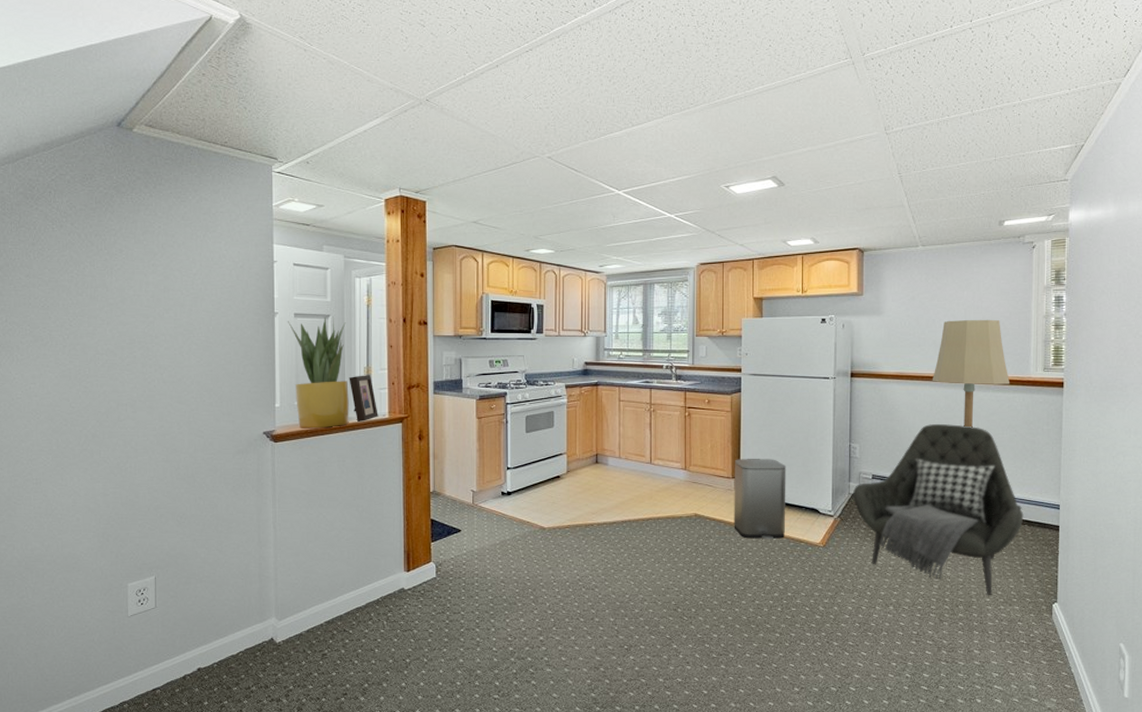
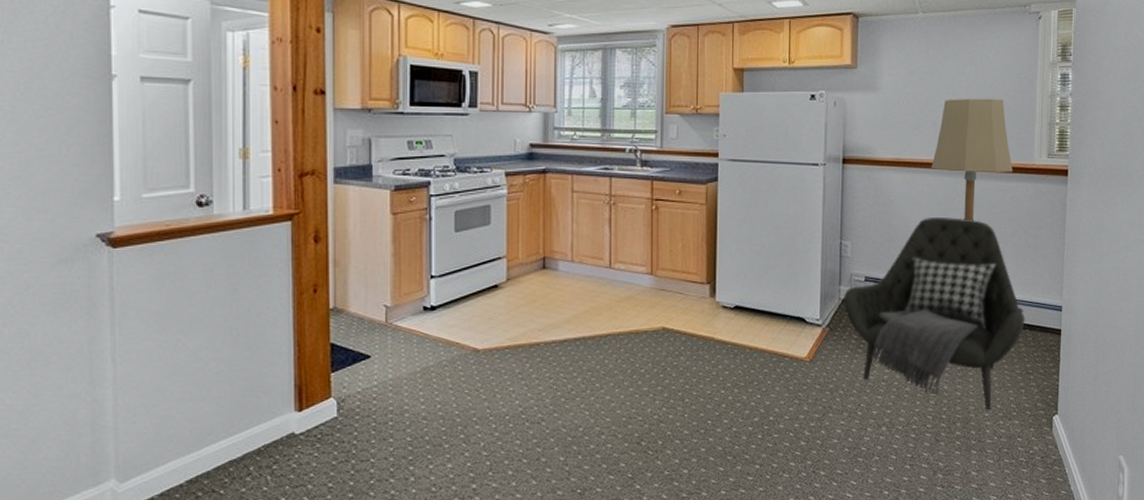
planter: present [288,316,349,430] -> none [131,81,219,231]
picture frame: present [349,375,378,423] -> none [218,159,259,221]
pedal bin: present [734,459,786,540] -> none [708,260,769,356]

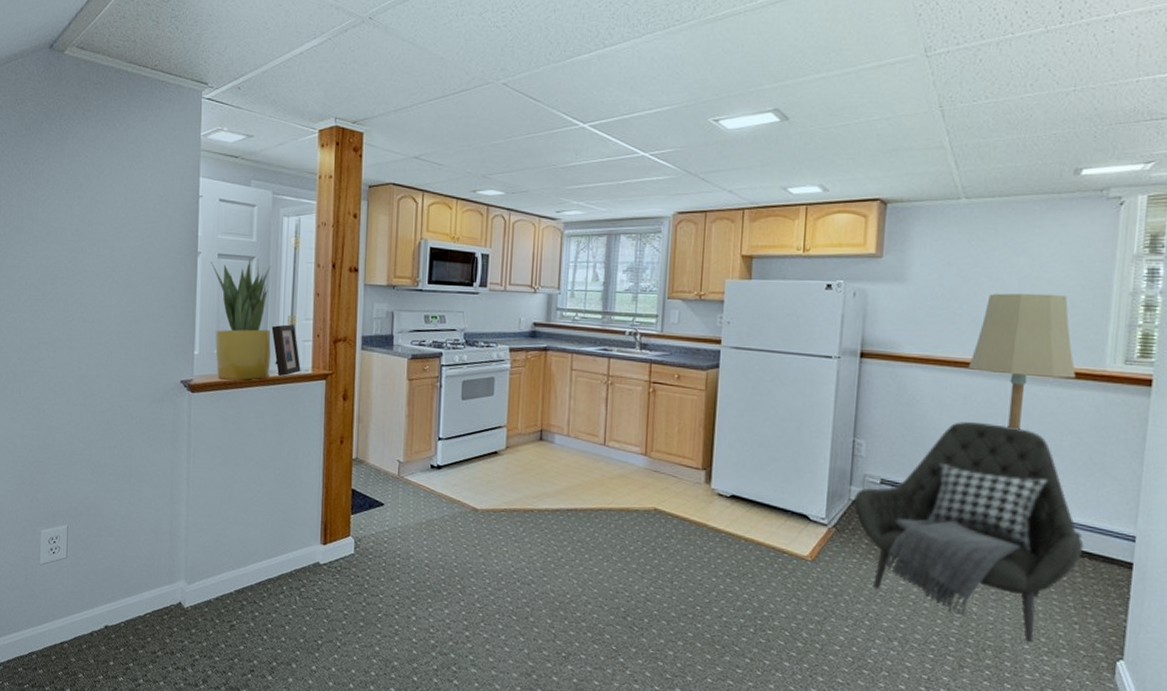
planter: none [131,81,219,231] -> present [211,258,271,381]
picture frame: none [218,159,259,221] -> present [271,324,301,377]

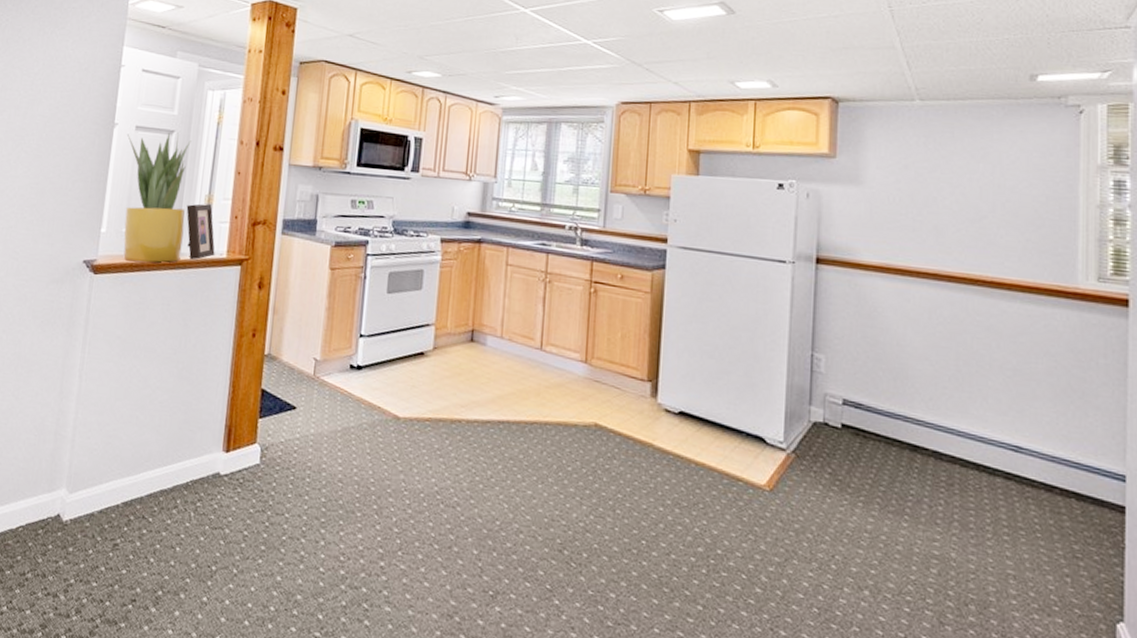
armchair: present [854,422,1084,641] -> none [815,338,1070,596]
floor lamp: present [968,293,1076,430] -> none [931,200,1046,350]

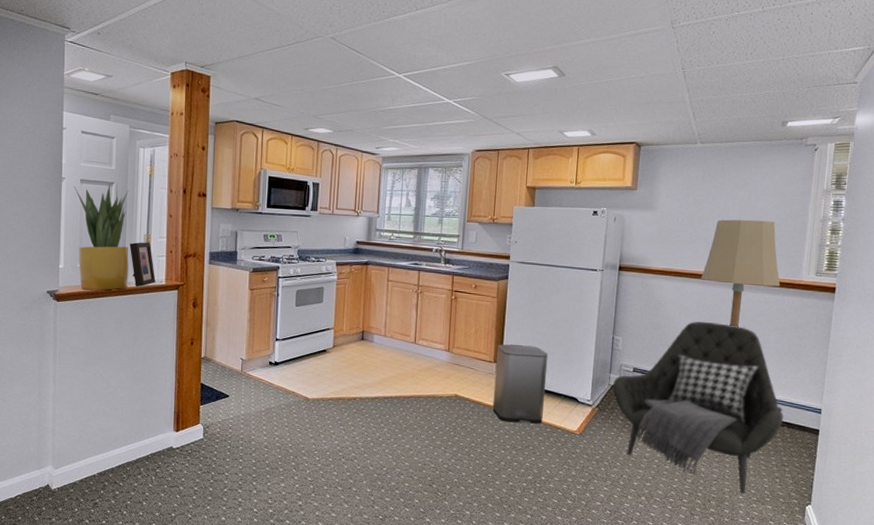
pedal bin: none [646,356,723,472] -> present [492,344,549,425]
armchair: none [815,338,1070,596] -> present [613,321,784,493]
floor lamp: none [931,200,1046,350] -> present [700,219,780,327]

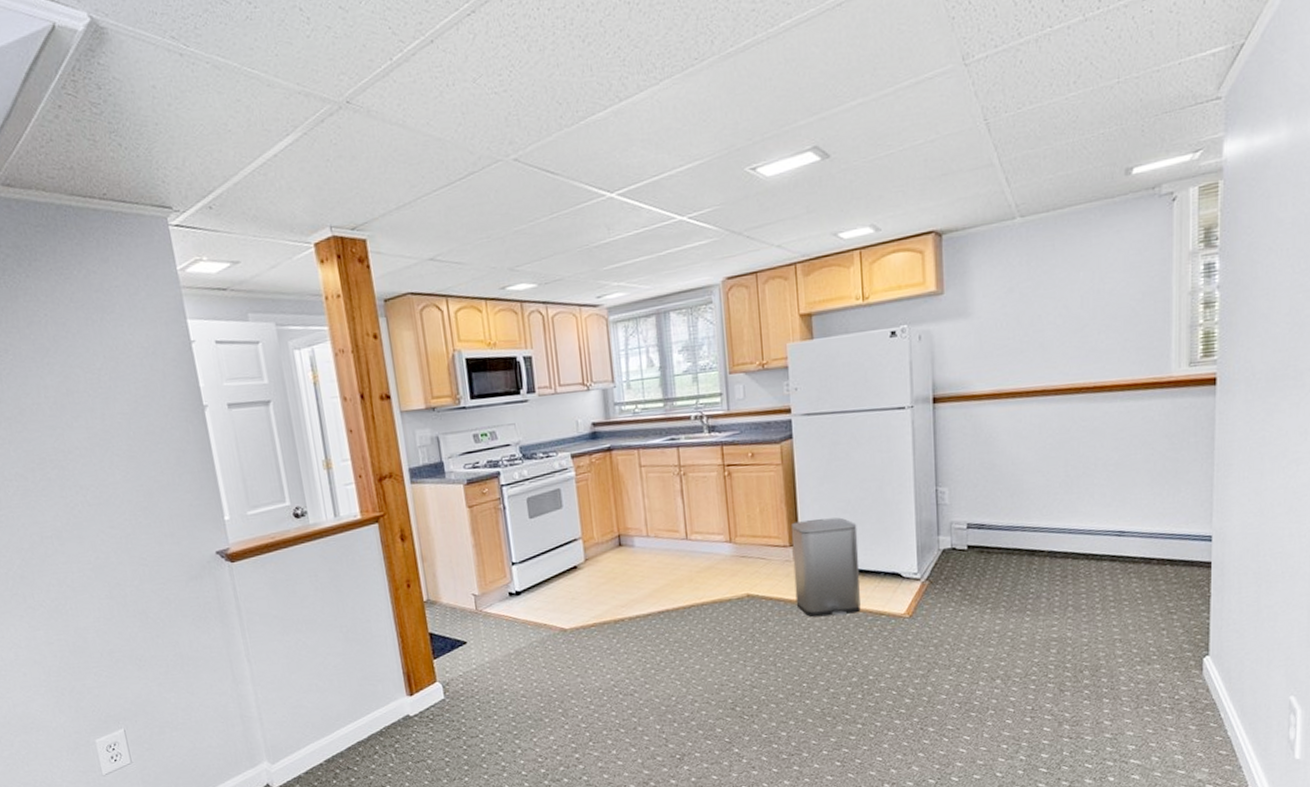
planter: present [74,184,129,291] -> none [221,402,315,544]
picture frame: present [129,242,156,287] -> none [306,469,349,528]
armchair: present [613,321,784,493] -> none [944,448,1165,655]
floor lamp: present [700,219,780,327] -> none [1039,305,1143,451]

